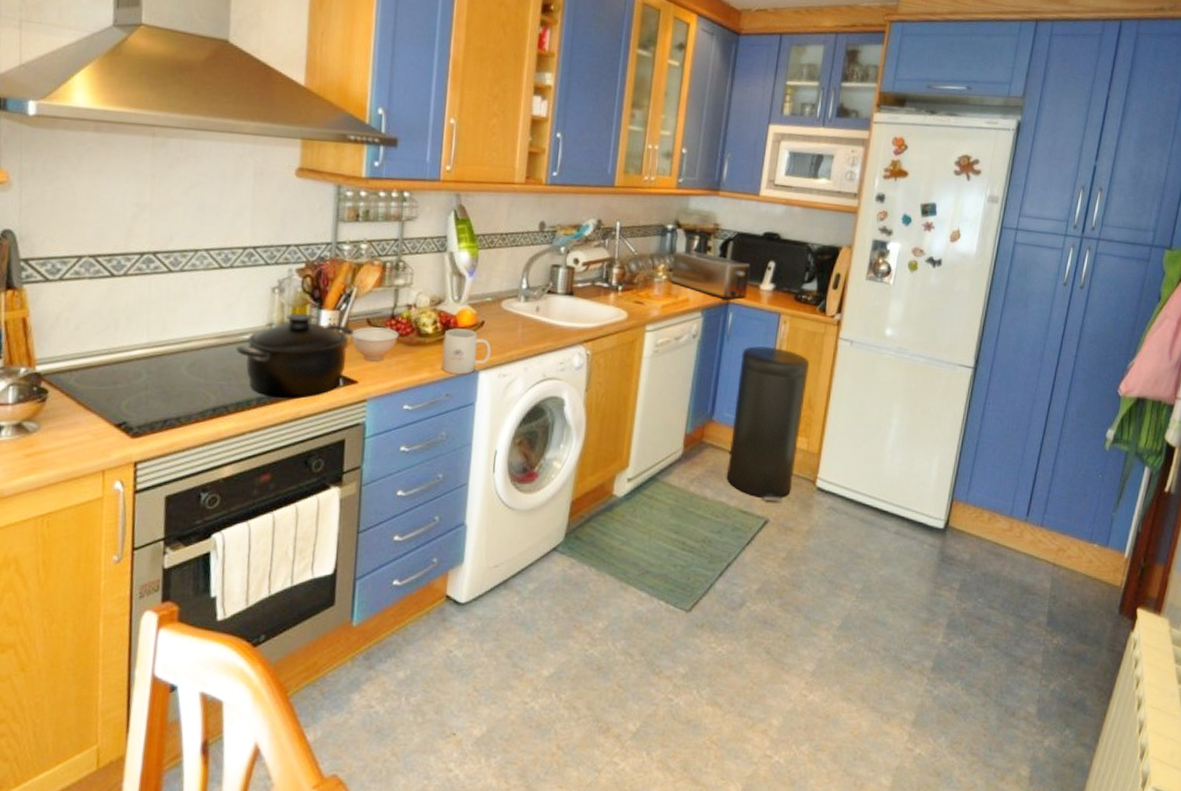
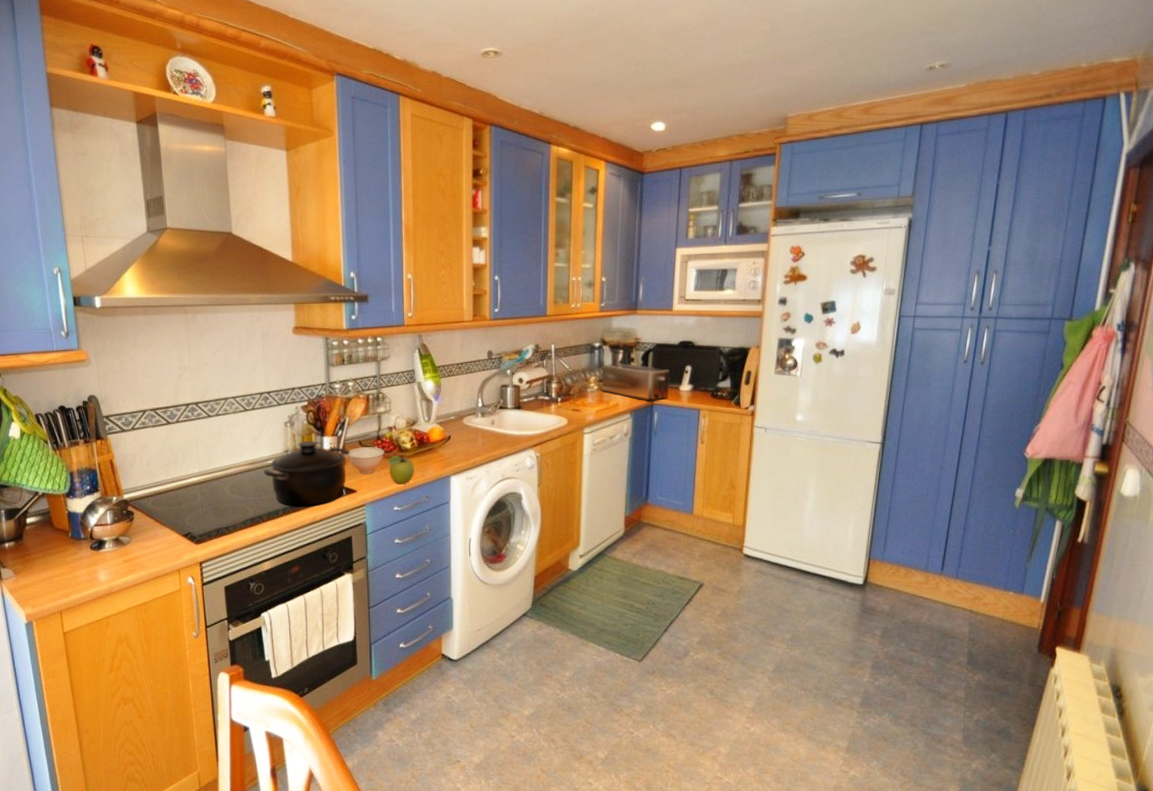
fruit: none [401,340,435,378] -> present [387,455,414,485]
mug: present [441,328,492,375] -> none [420,443,459,480]
pedal bin: present [726,346,810,501] -> none [663,439,729,567]

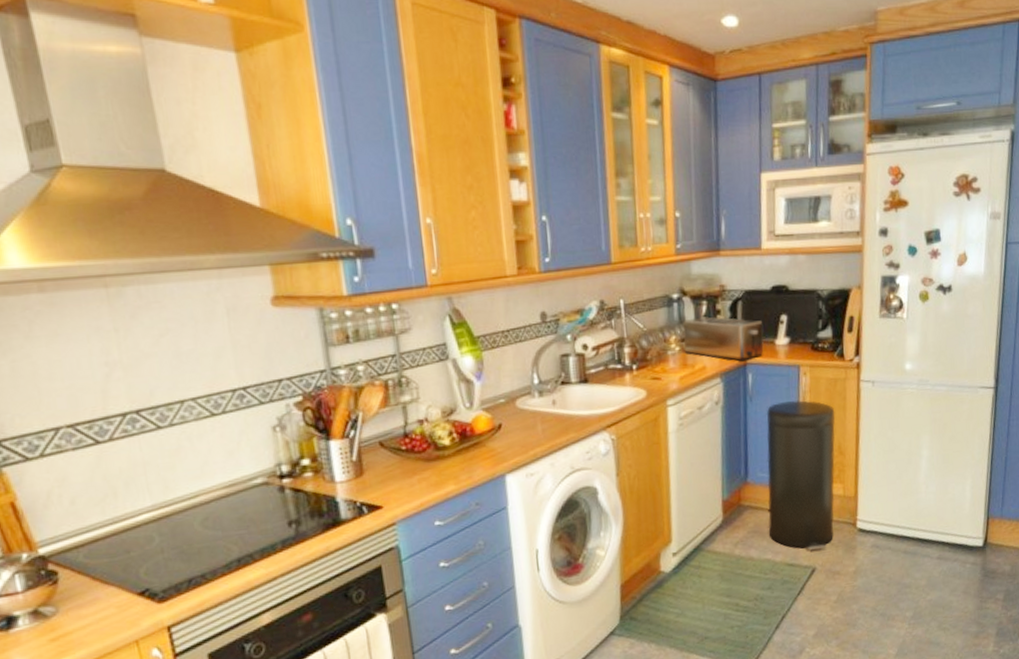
saucepan: present [263,440,349,508] -> none [248,447,368,538]
bowl: present [348,447,385,474] -> none [366,447,416,484]
fruit: present [387,455,414,485] -> none [421,454,458,493]
pedal bin: none [663,439,729,567] -> present [767,401,835,550]

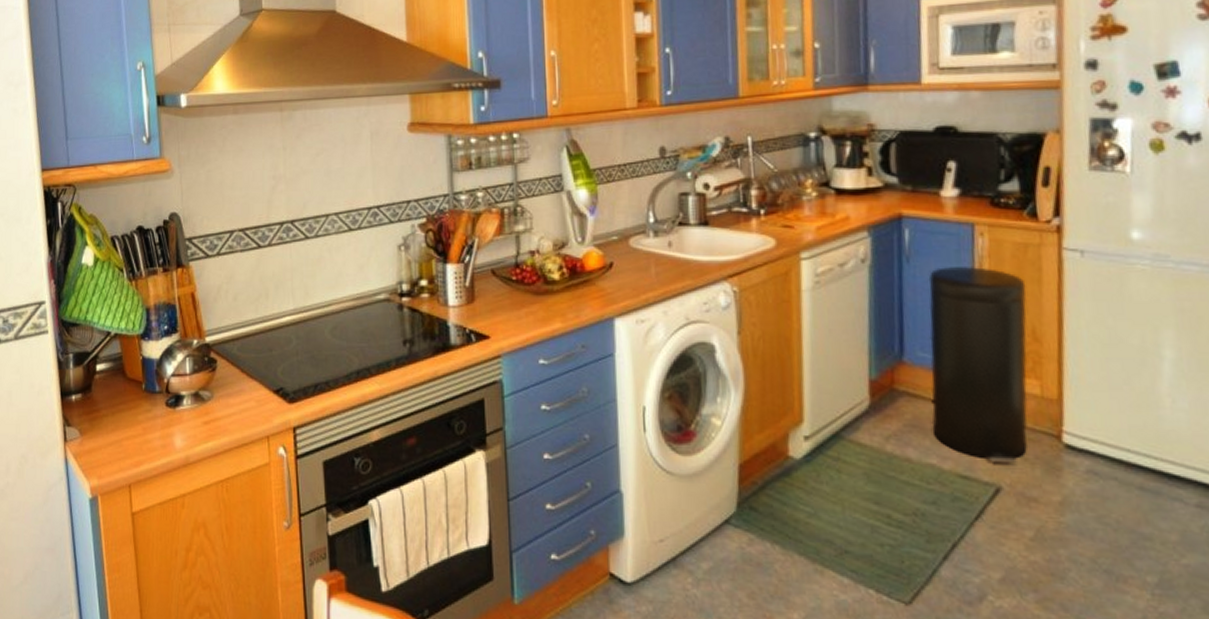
toaster: present [683,316,764,362] -> none [821,159,926,214]

